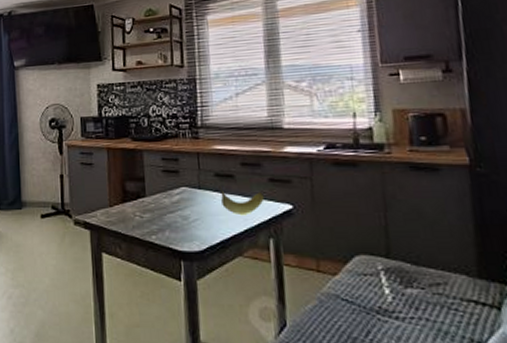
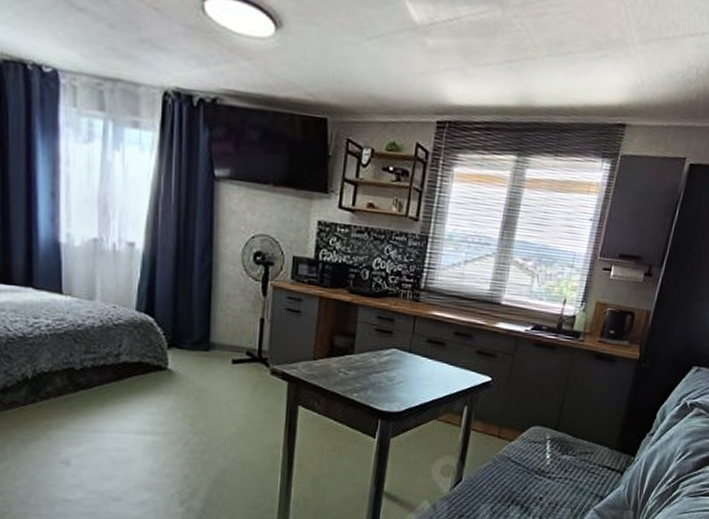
fruit: present [218,184,264,214] -> none [428,350,469,382]

